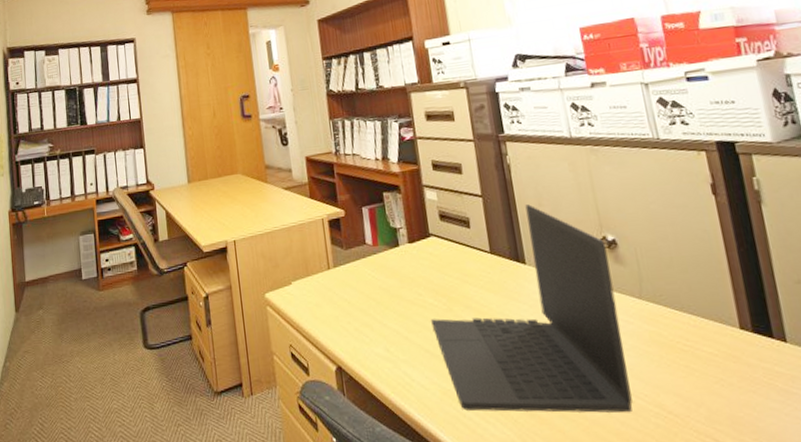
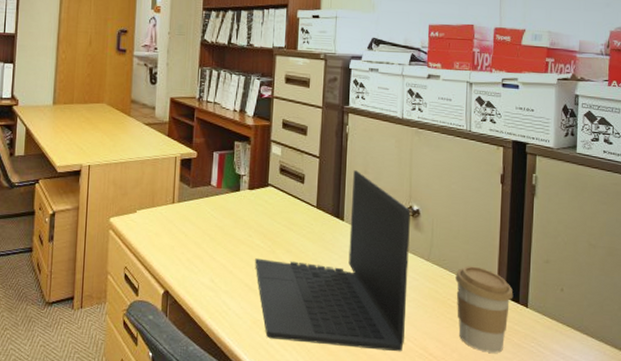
coffee cup: none [680,298,766,404] -> present [455,266,514,353]

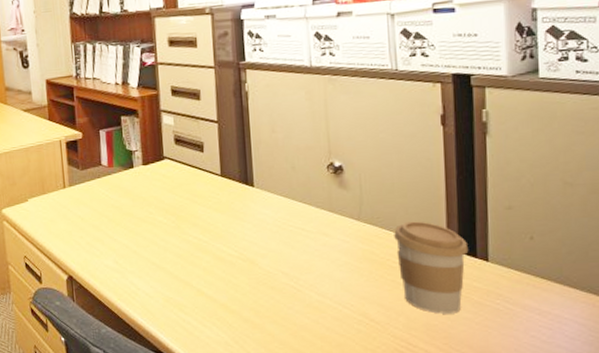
laptop: present [255,170,411,352] -> none [159,131,339,320]

